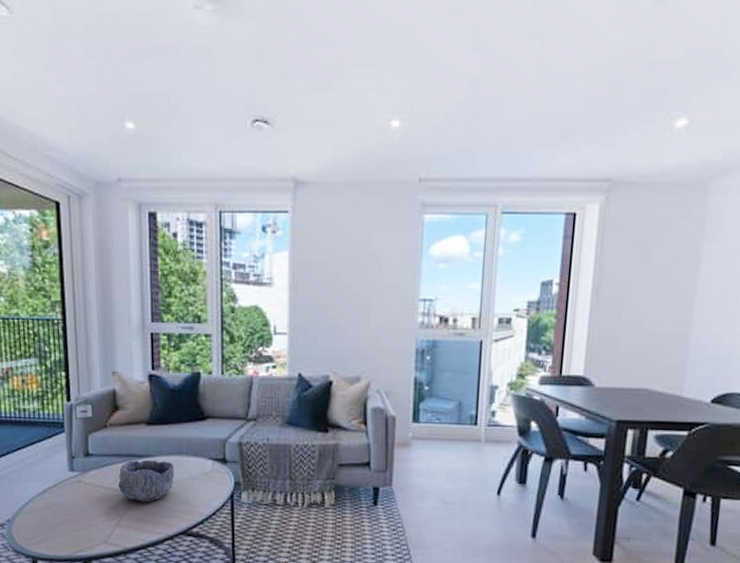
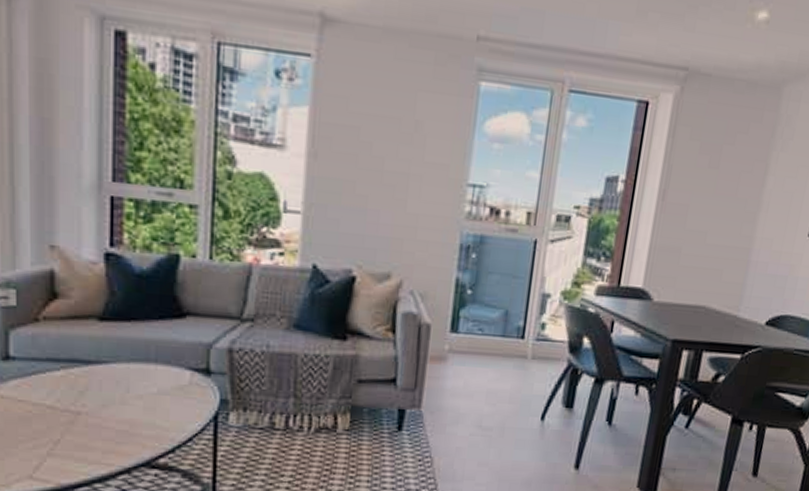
bowl: present [118,460,175,502] -> none [53,367,137,424]

